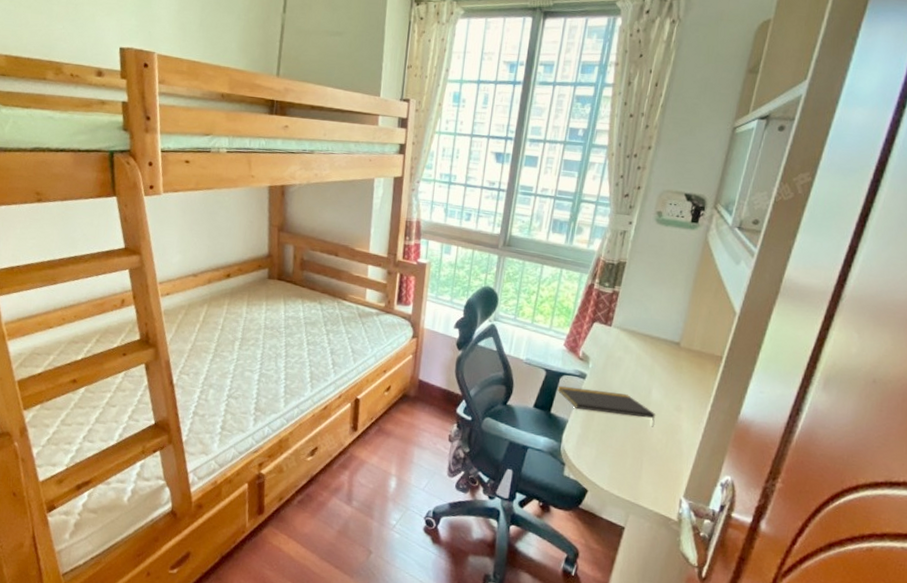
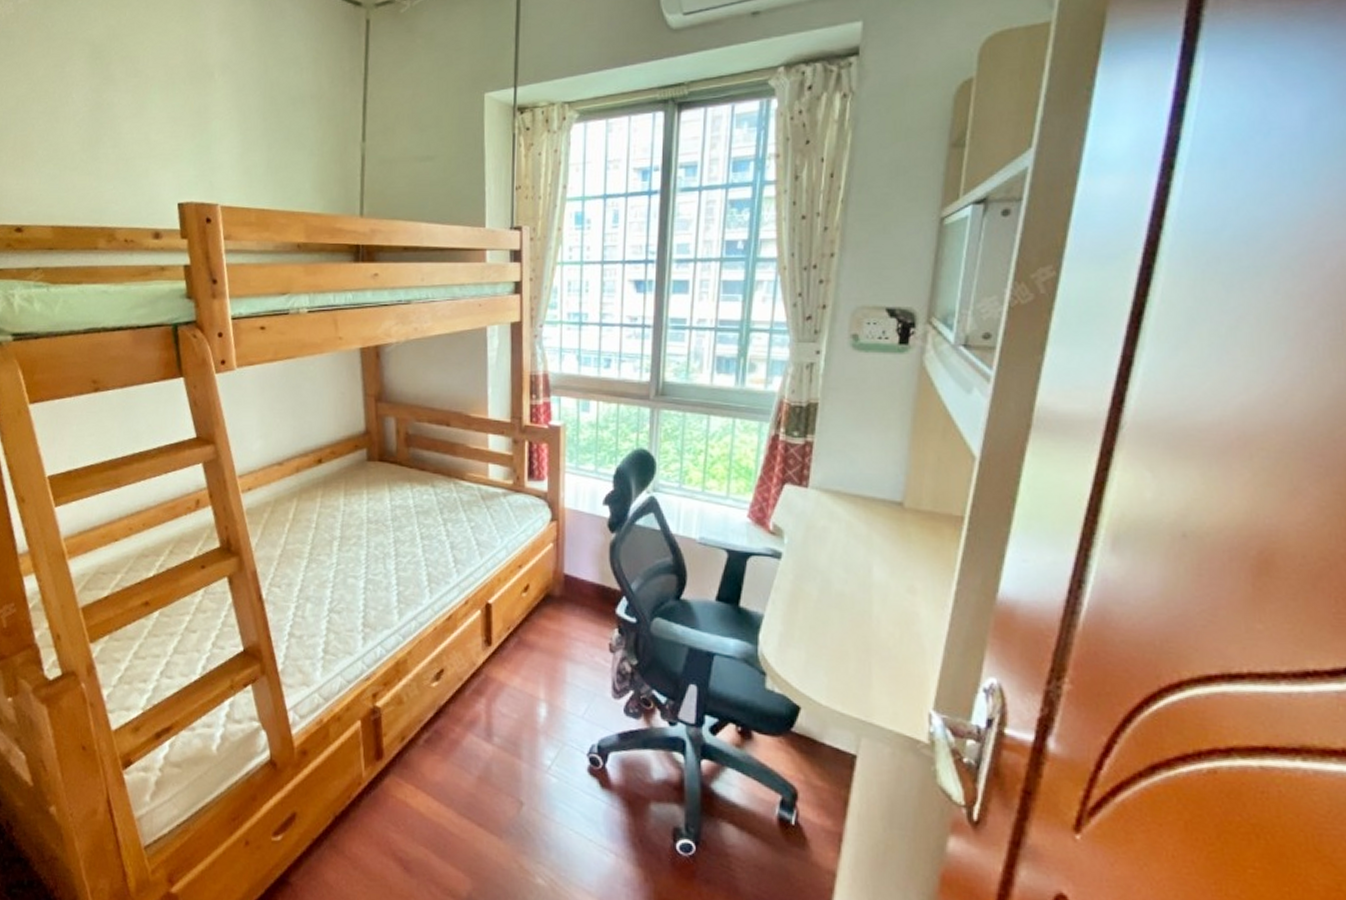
notepad: present [557,385,656,427] -> none [745,569,882,618]

